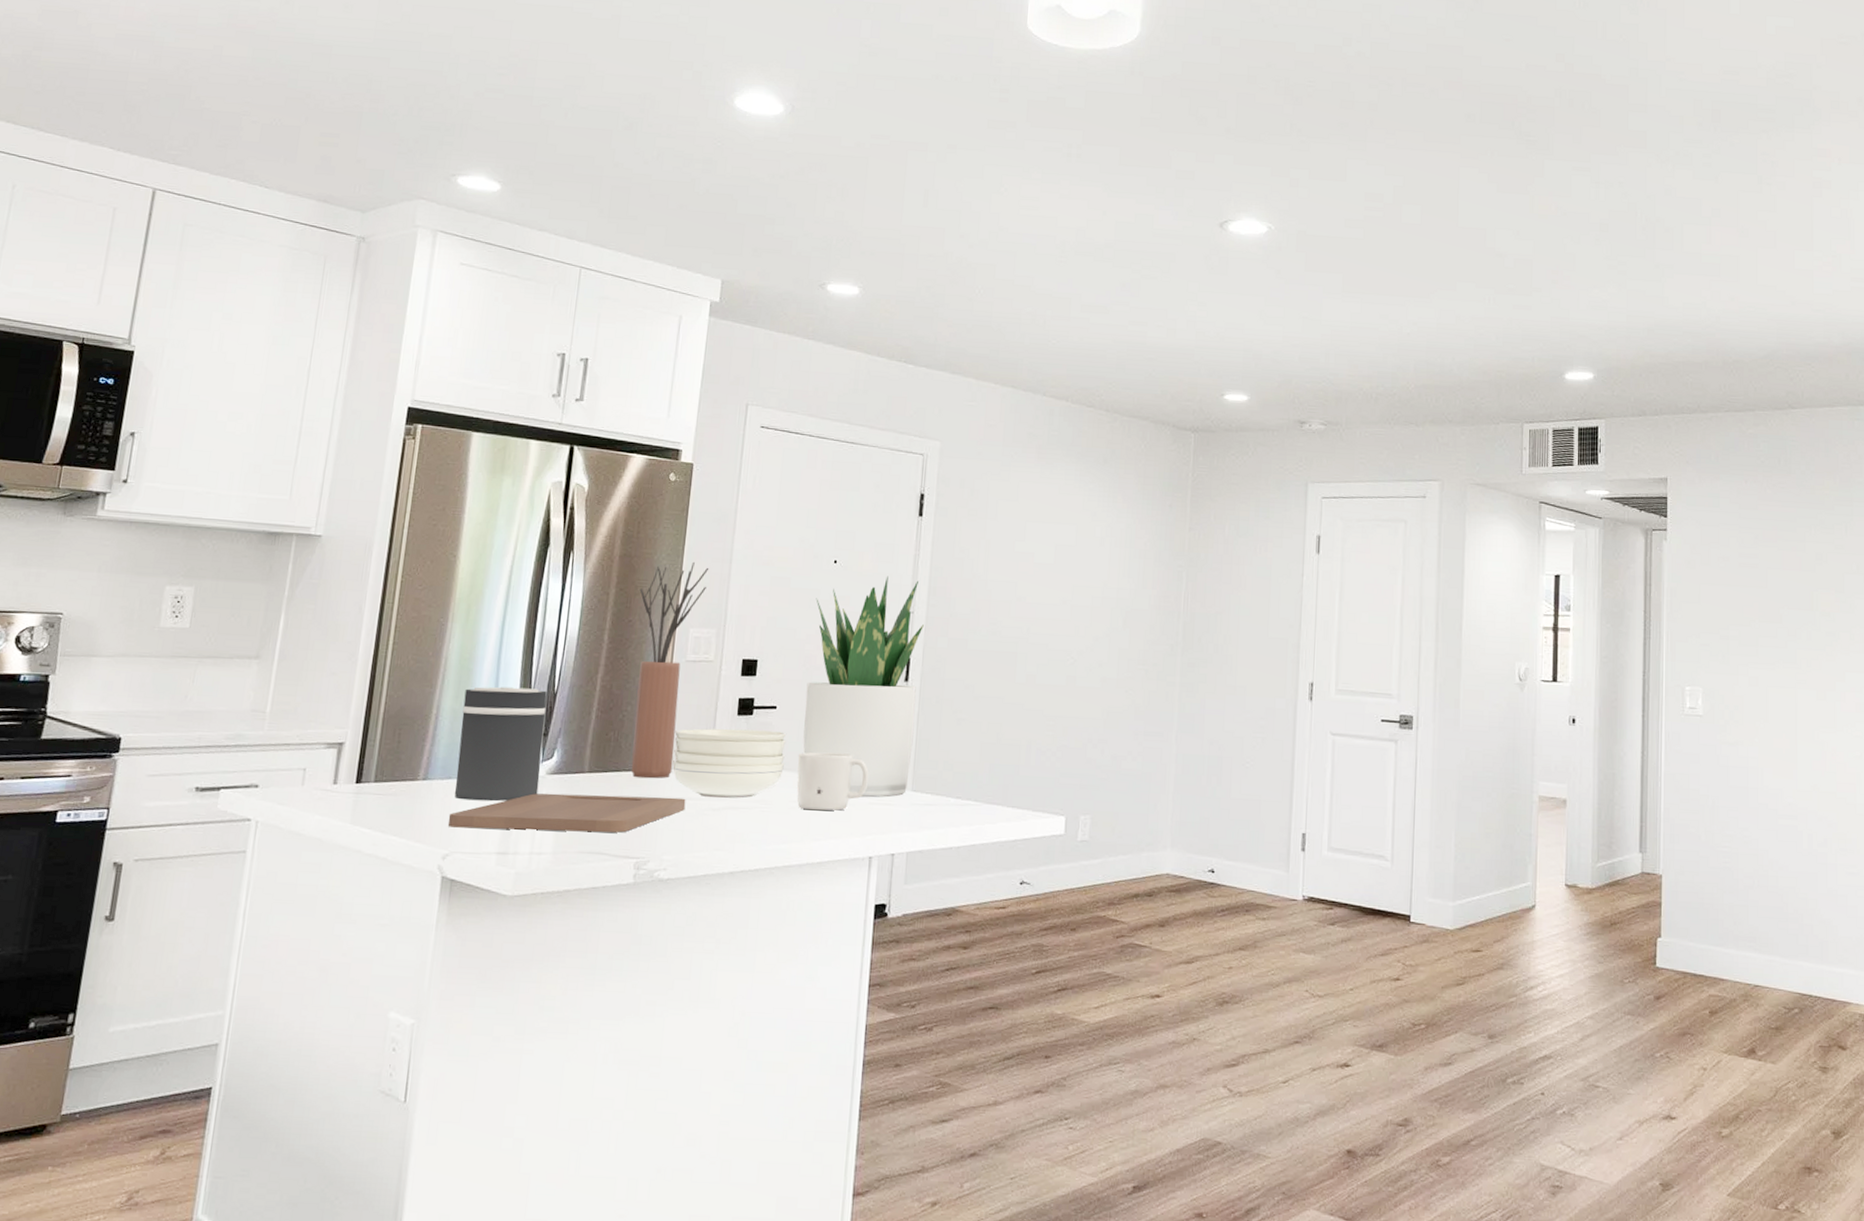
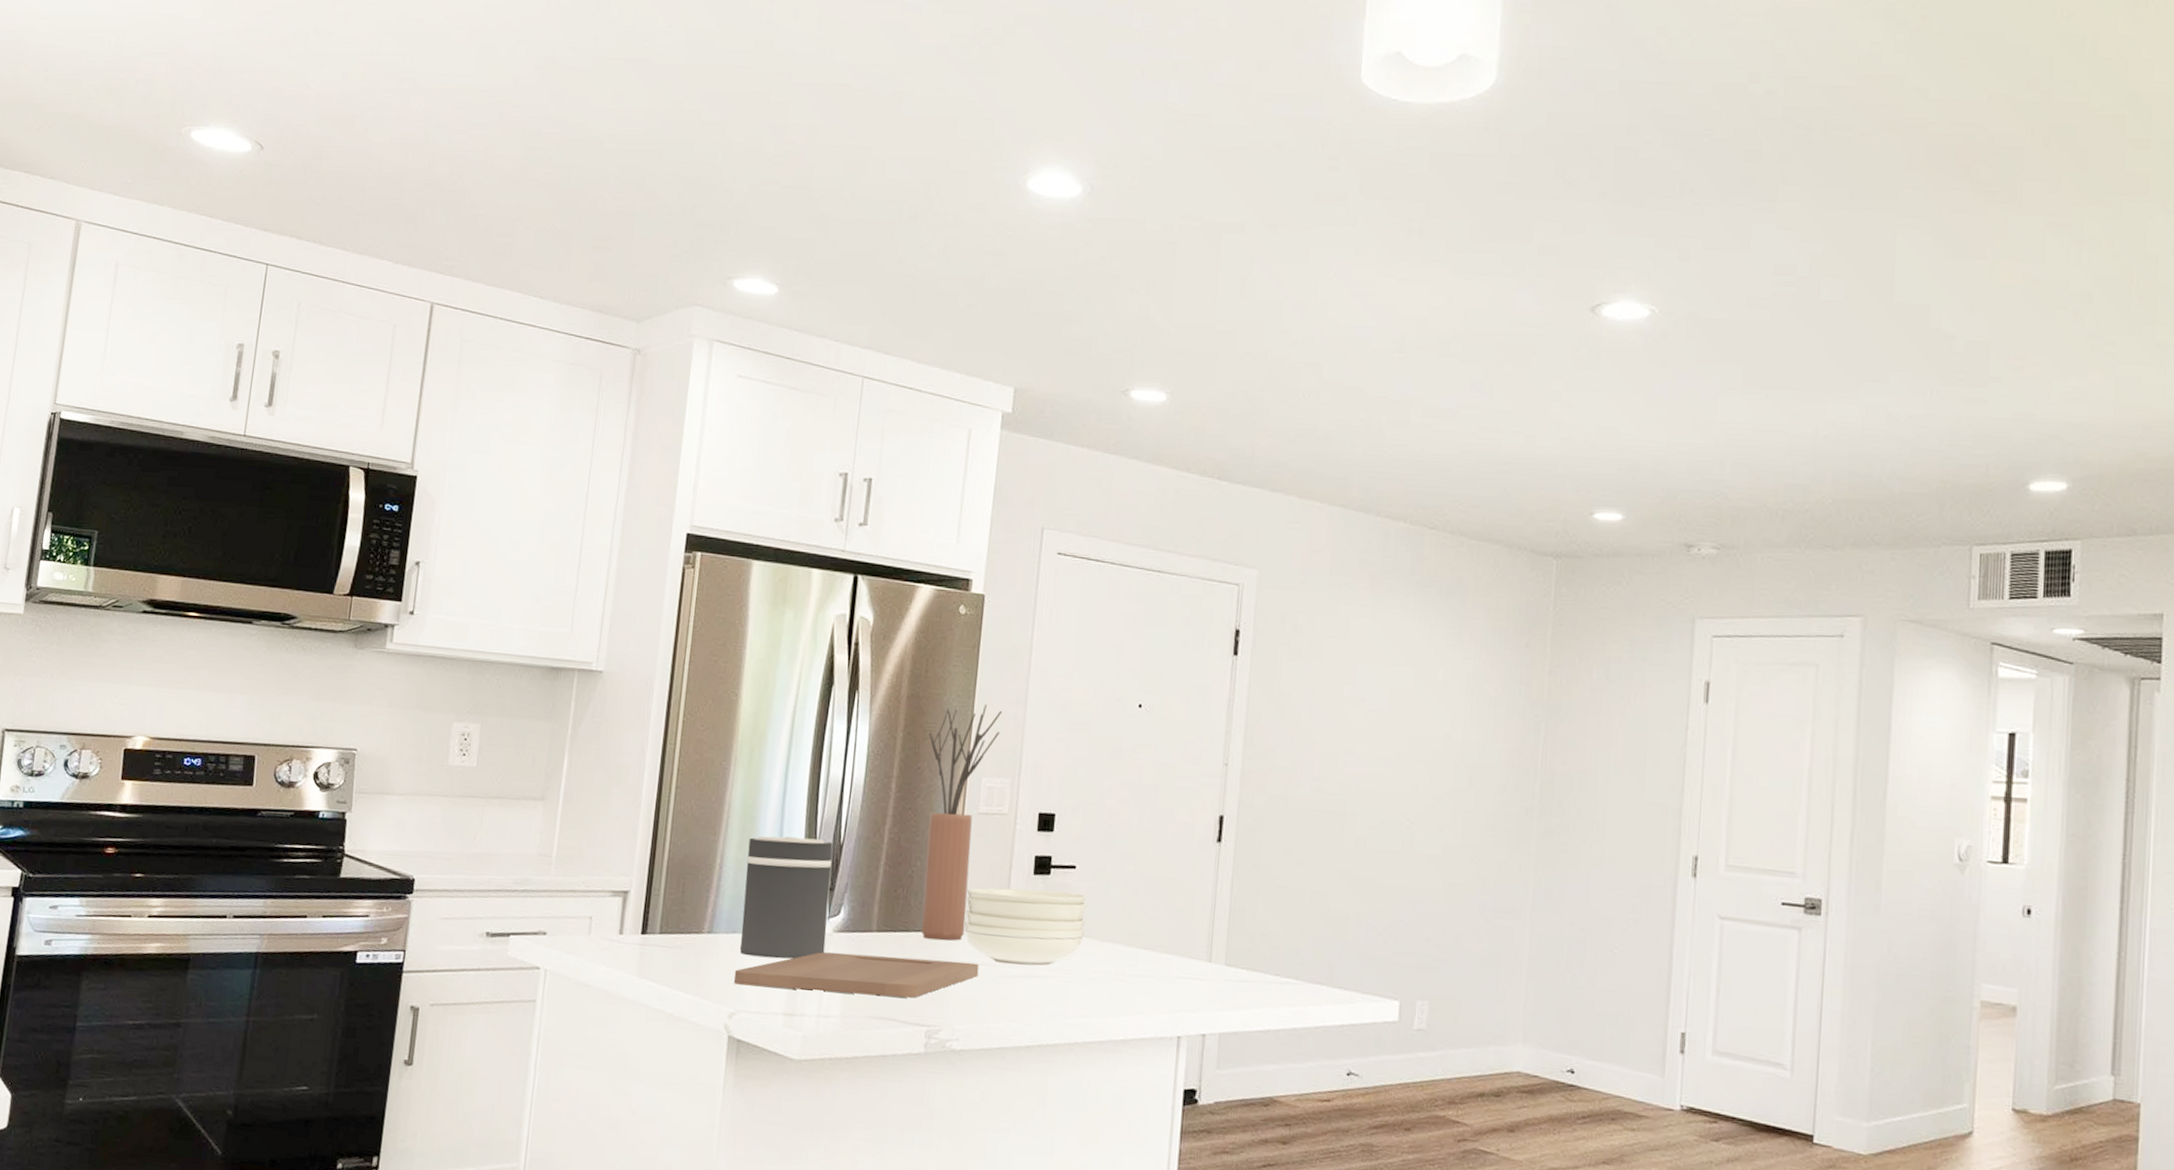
mug: present [796,752,870,811] -> none [1098,917,1178,984]
planter: present [803,576,924,798] -> none [1105,722,1239,972]

